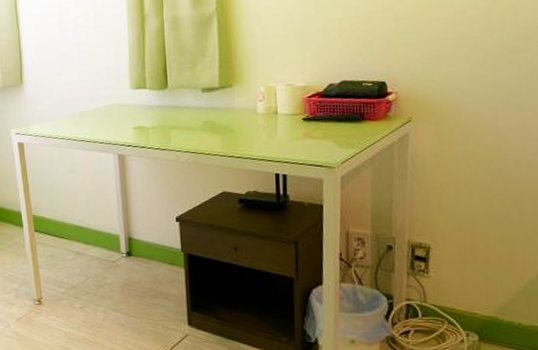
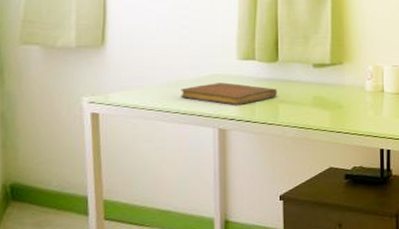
notebook: none [84,111,169,133] -> present [181,82,278,106]

